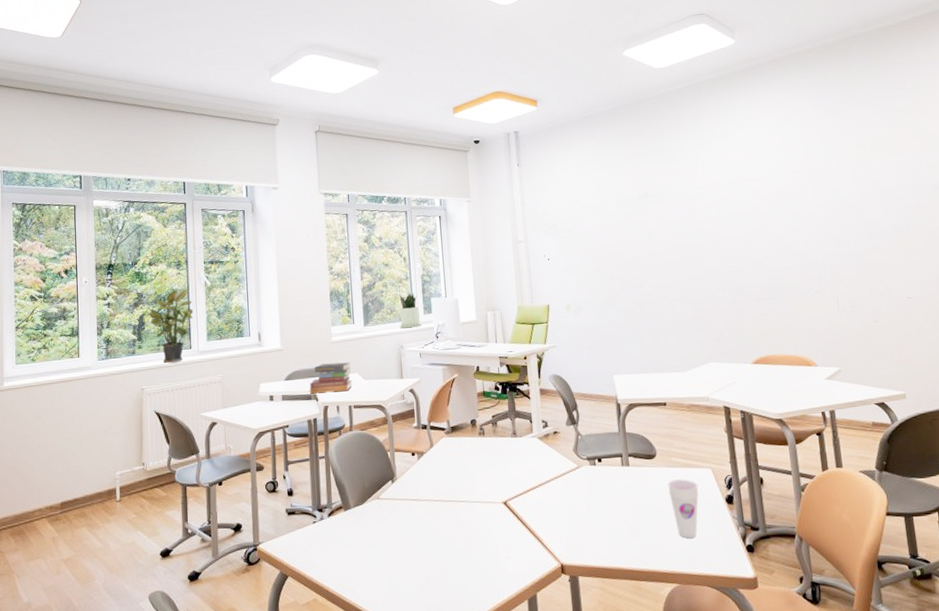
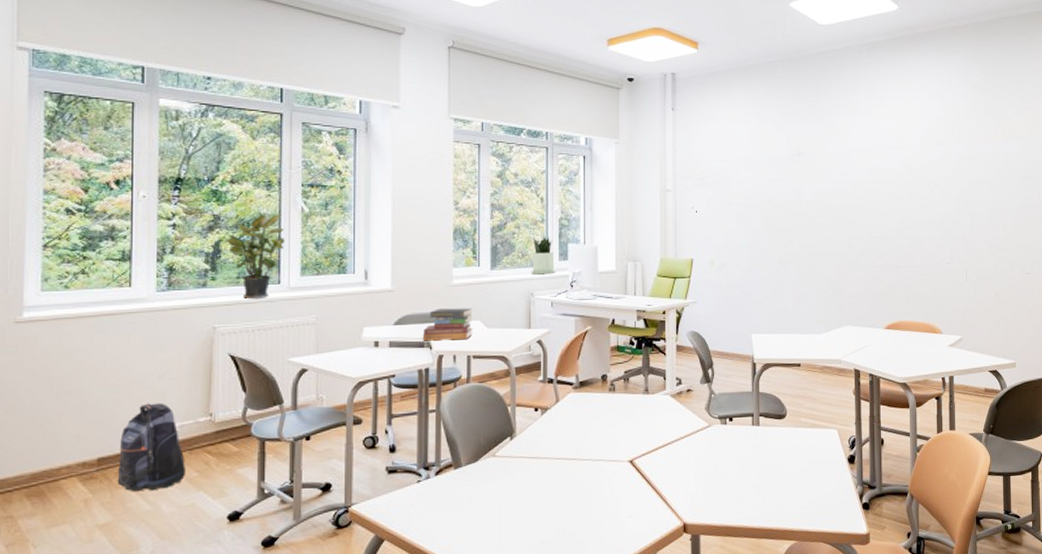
backpack: none [75,454,126,531] -> present [117,403,185,492]
cup: present [667,479,699,538] -> none [795,439,824,497]

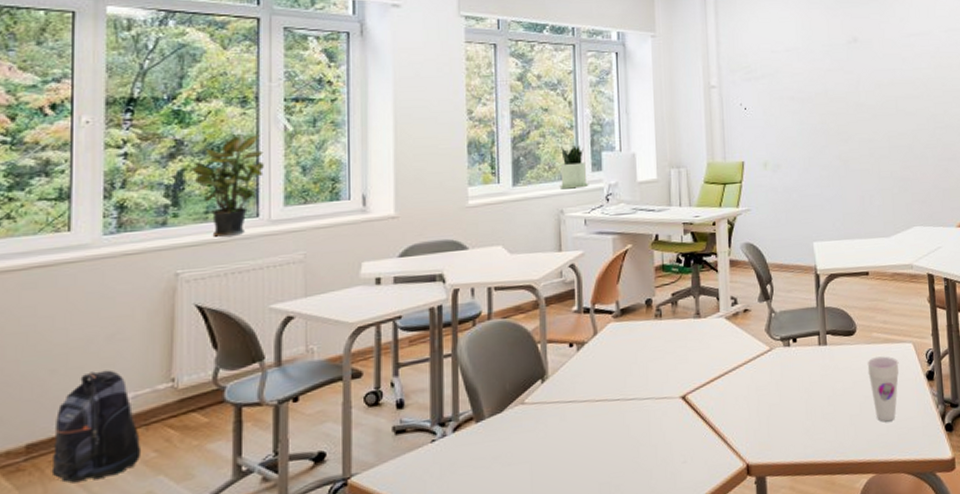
books: present [422,308,473,341] -> none [433,232,494,274]
cup: none [795,439,824,497] -> present [867,356,899,422]

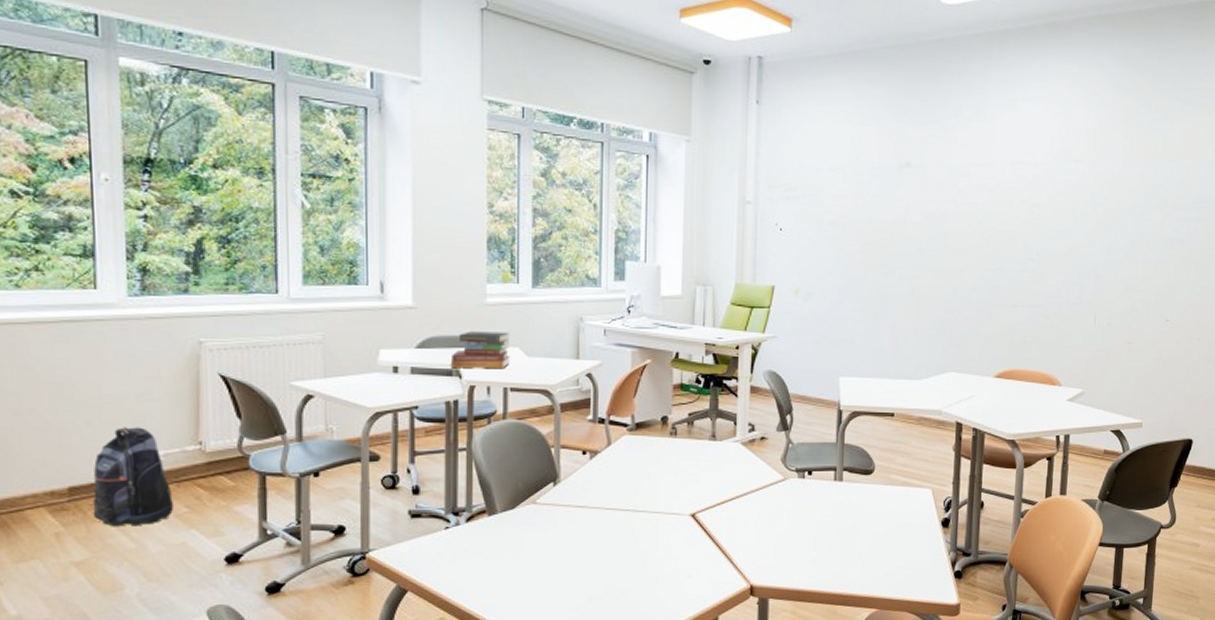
potted plant: present [192,133,264,238] -> none [211,205,282,311]
books: none [433,232,494,274] -> present [450,331,511,369]
planter: present [559,145,589,189] -> none [580,251,611,297]
cup: present [867,356,899,422] -> none [881,499,915,562]

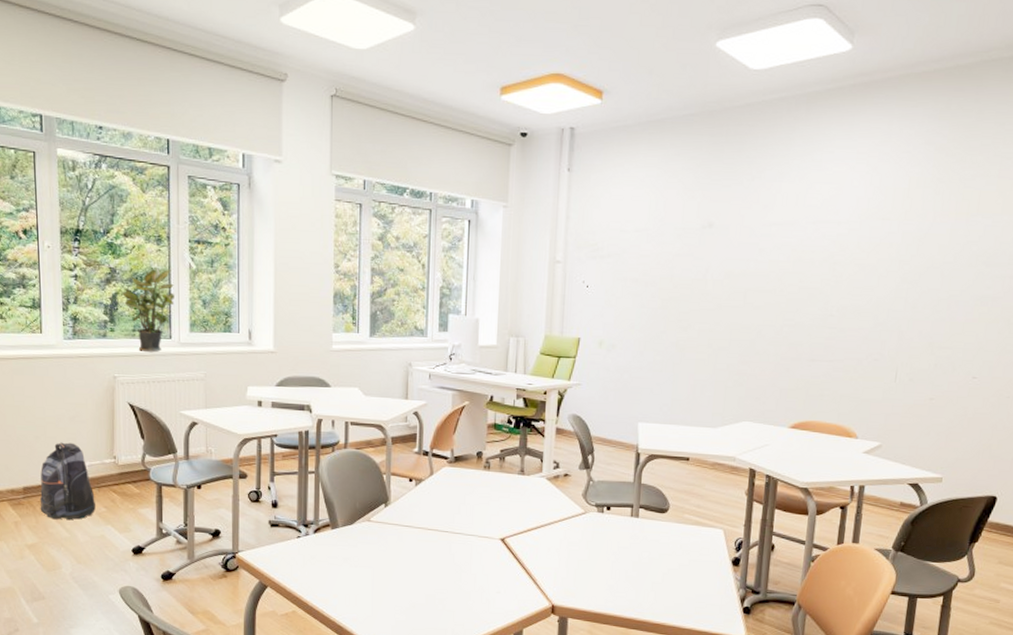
potted plant: none [211,205,282,311] -> present [122,266,174,353]
books: present [450,331,511,369] -> none [302,373,351,406]

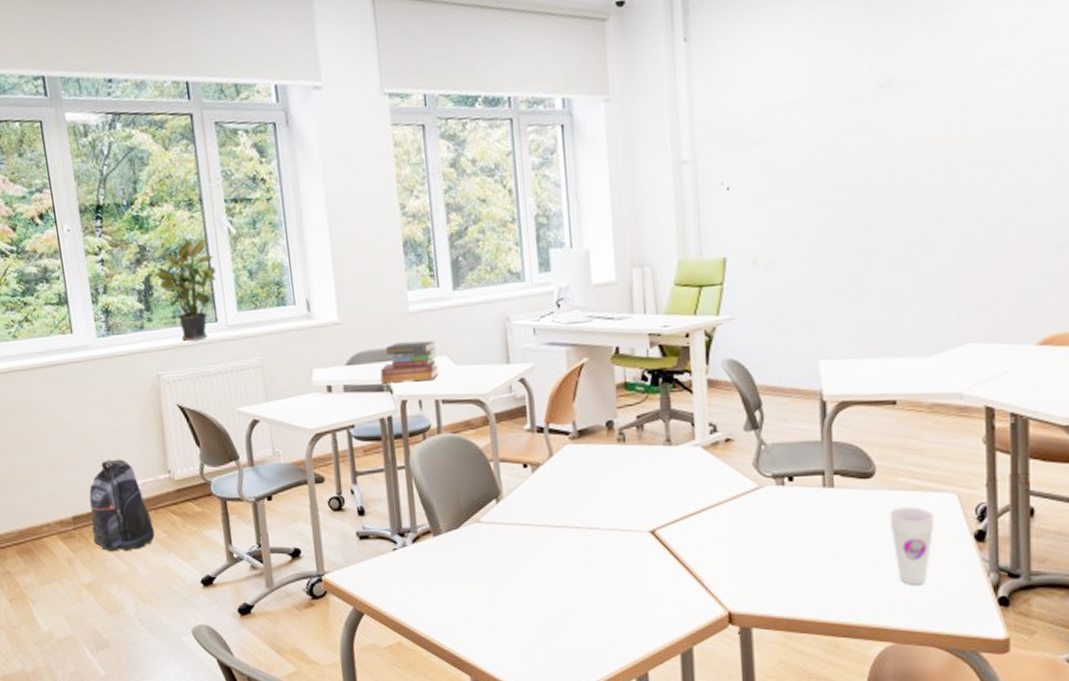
books: none [302,373,351,406] -> present [380,340,439,384]
cup: none [674,536,707,594] -> present [889,507,935,585]

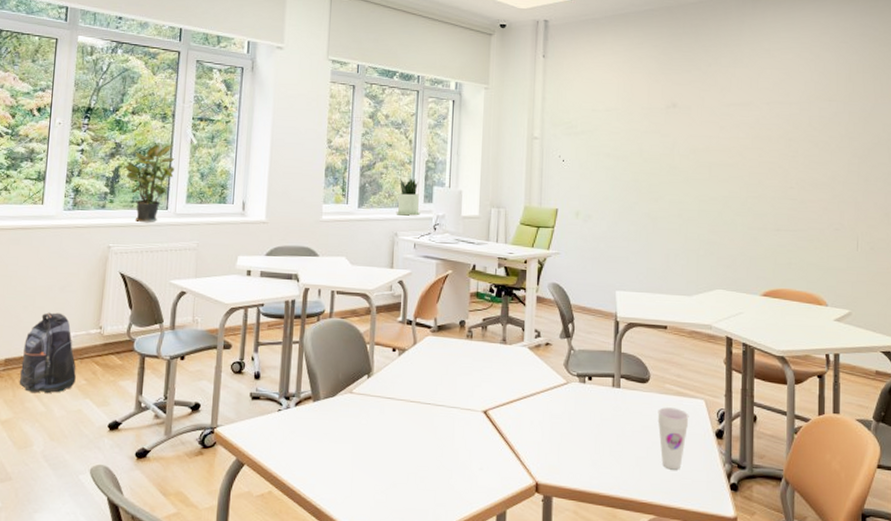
books: present [380,340,439,384] -> none [290,243,338,275]
planter: none [503,242,537,294] -> present [396,178,421,216]

